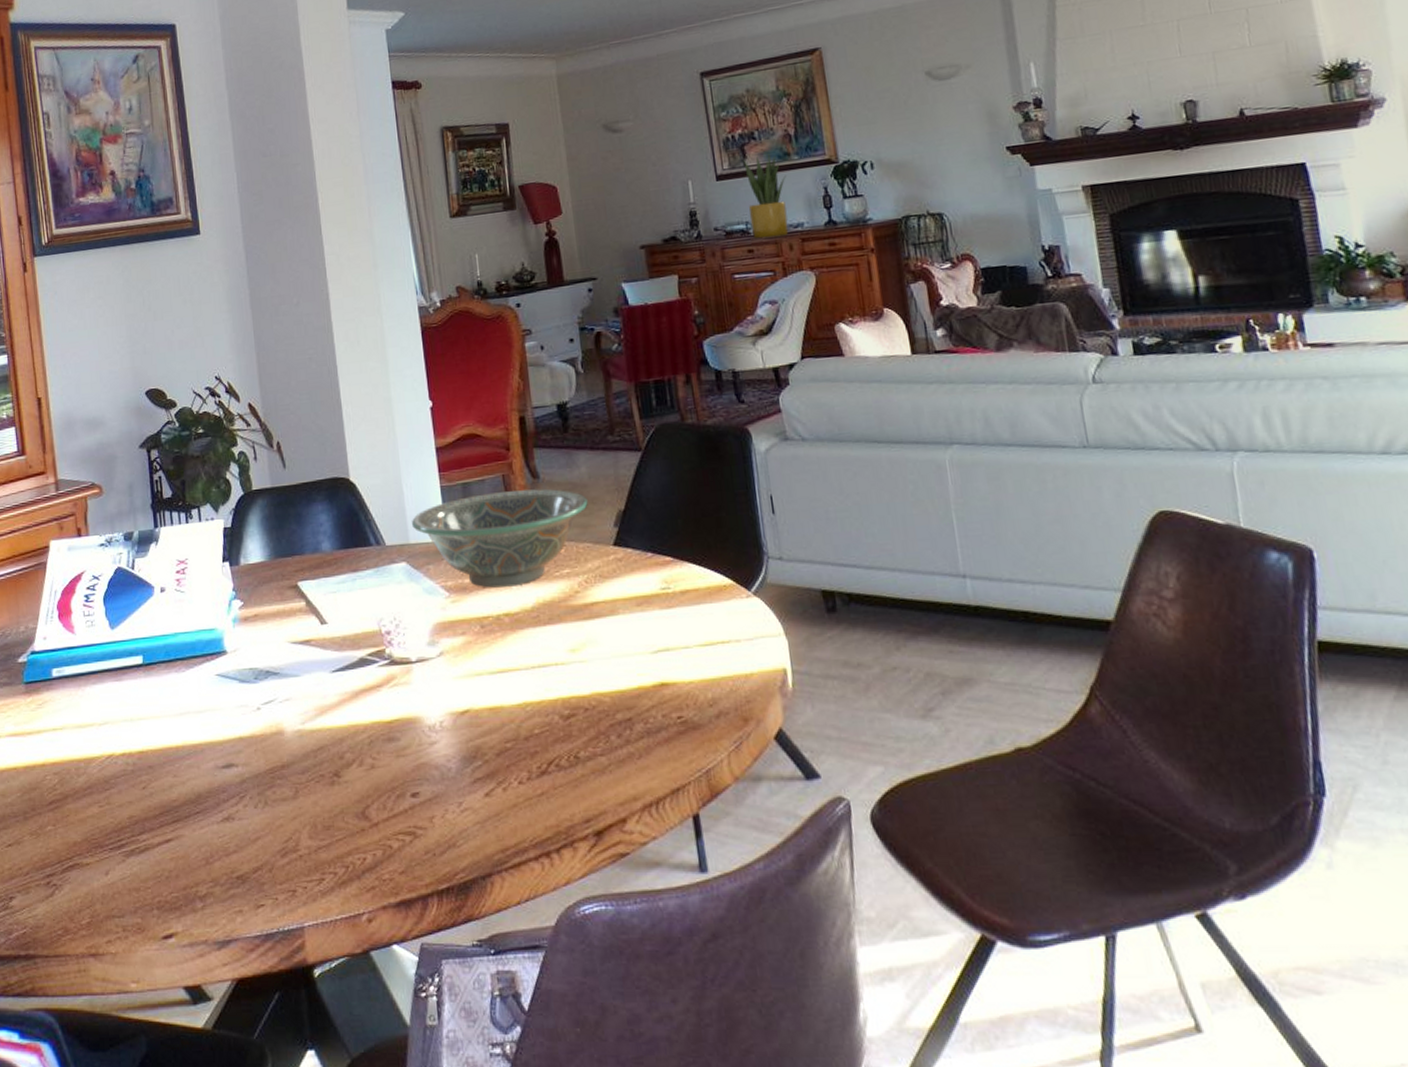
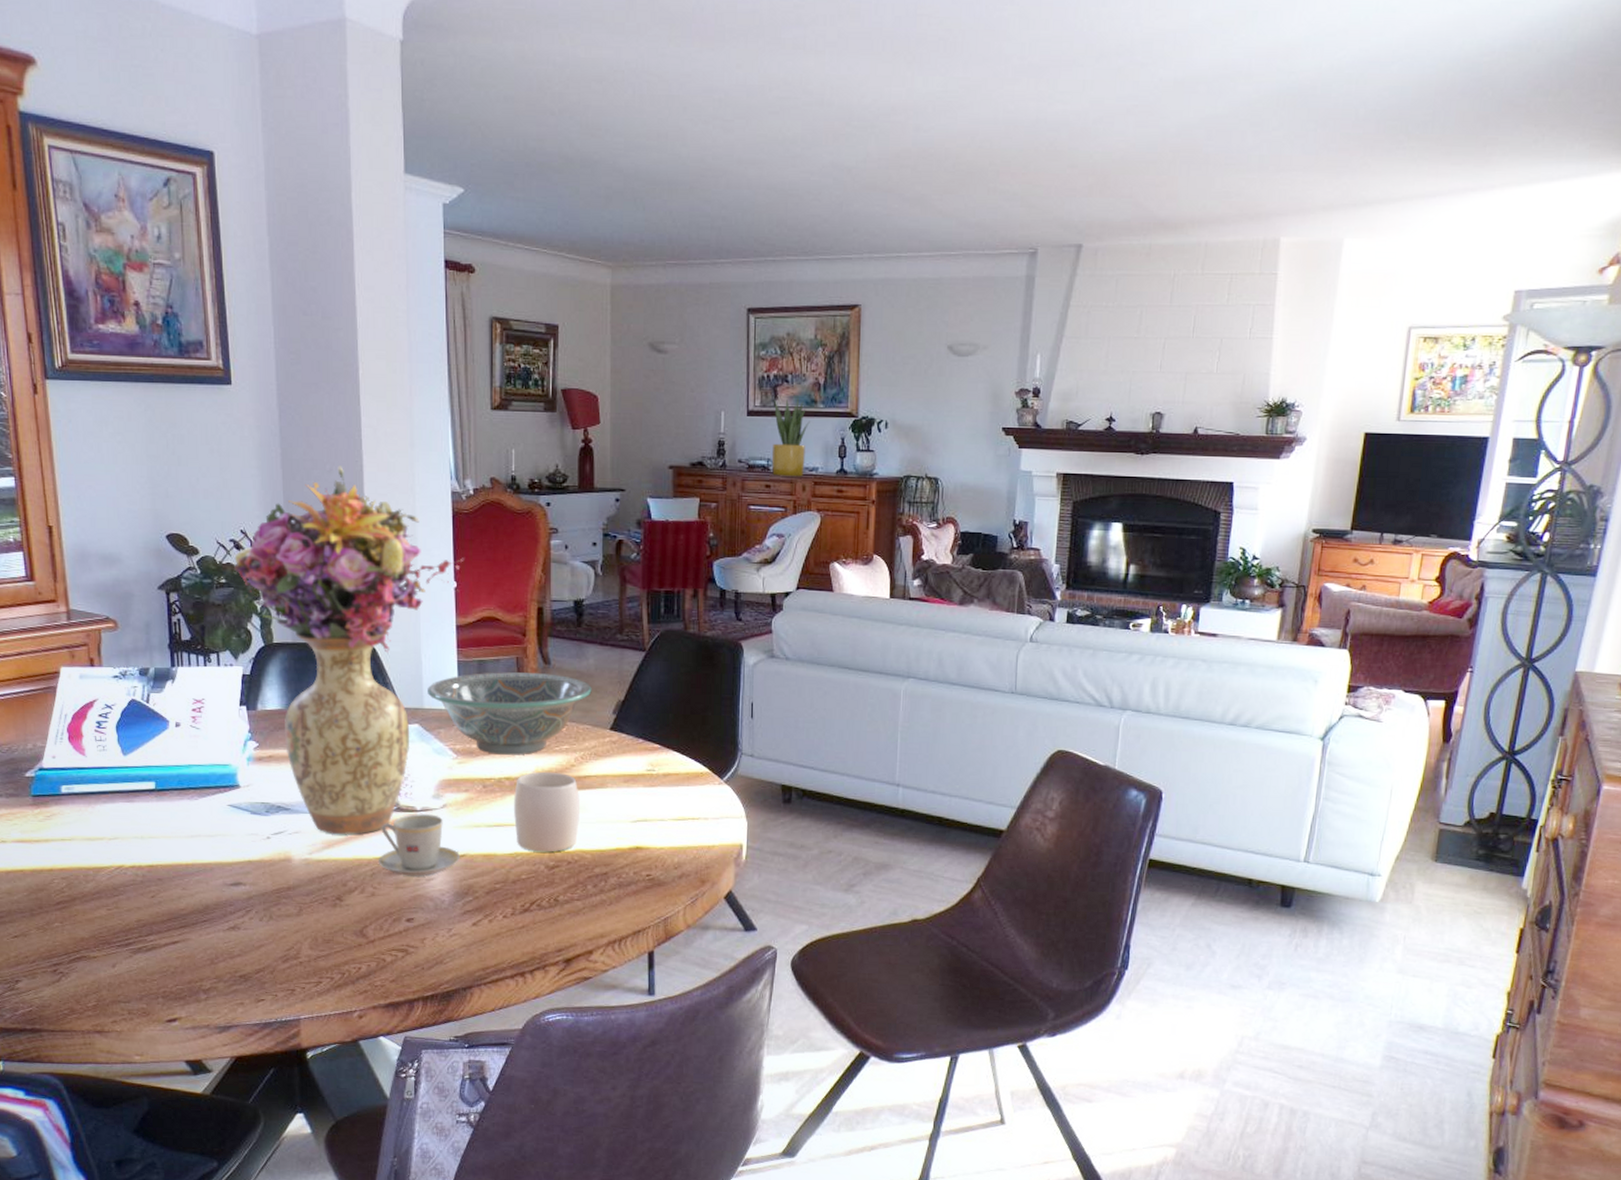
flower arrangement: none [211,297,438,698] -> present [234,465,464,834]
teacup: none [375,665,463,741] -> present [378,814,460,877]
mug: none [515,601,593,700] -> present [514,771,579,853]

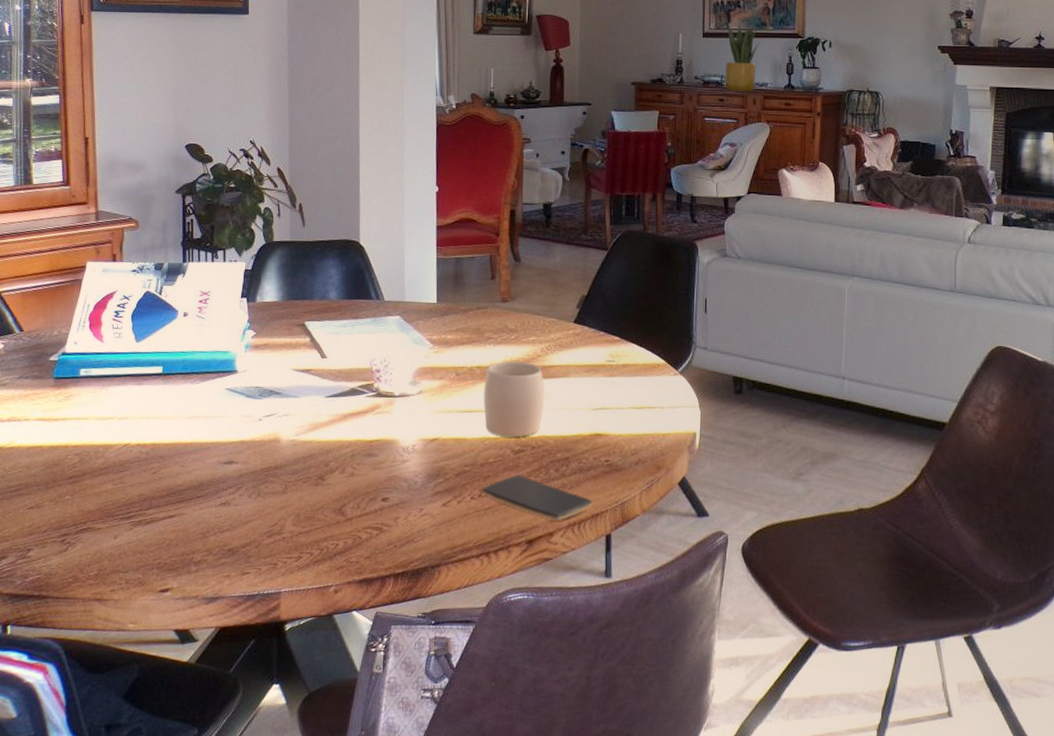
flower arrangement: present [234,465,464,834] -> none [243,84,446,418]
teacup: present [378,814,460,877] -> none [358,399,433,458]
decorative bowl: present [428,672,592,755] -> none [409,268,558,346]
smartphone: none [514,891,634,939] -> present [481,474,593,521]

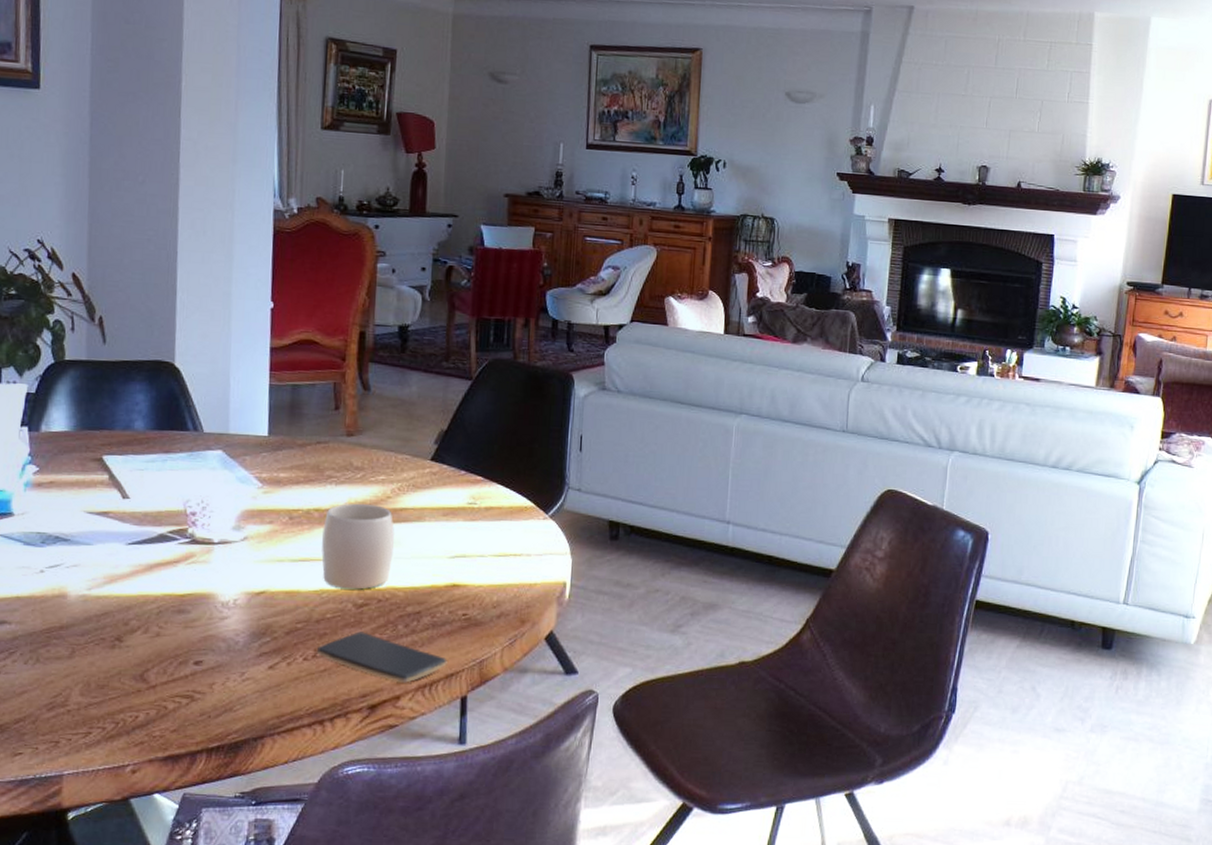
planter: present [725,21,760,92] -> none [609,134,649,211]

